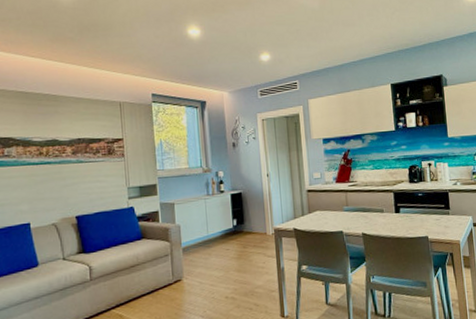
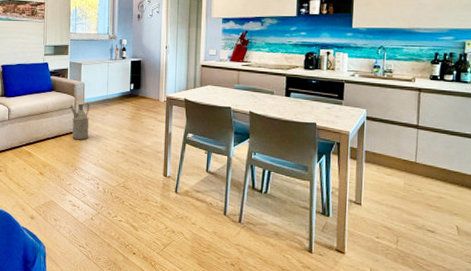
watering can: none [165,246,192,292] -> present [70,102,90,140]

